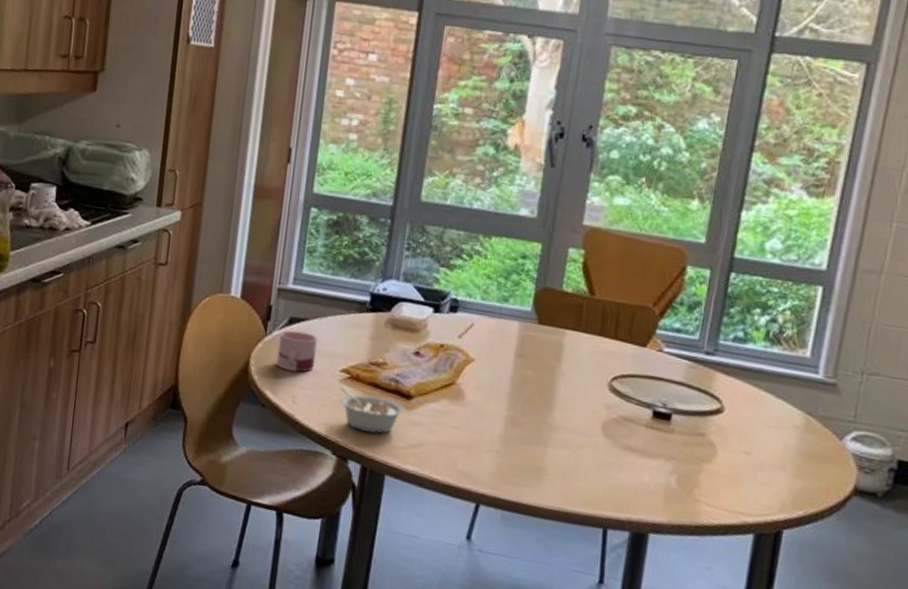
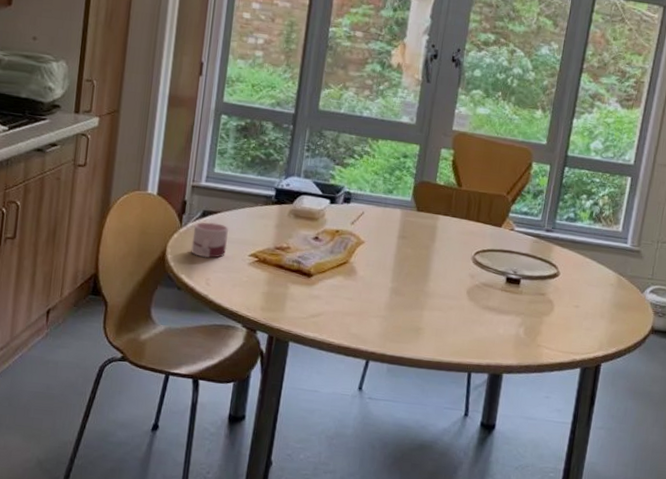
legume: present [340,385,405,434] -> none [249,268,306,308]

